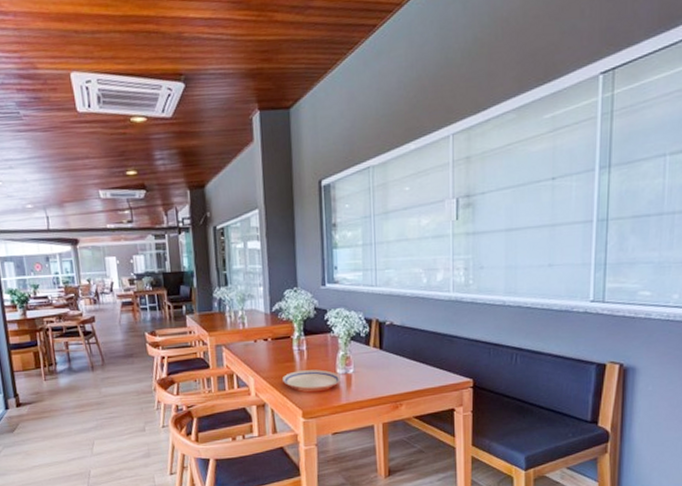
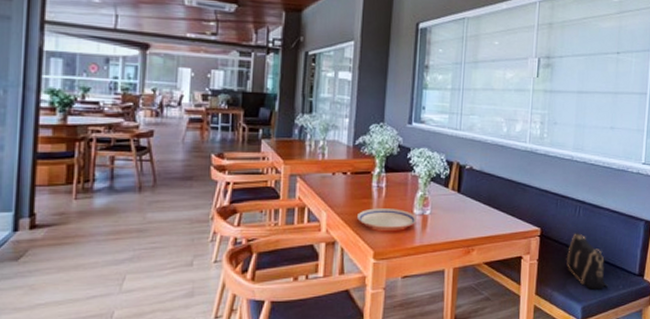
handbag: none [504,380,556,440] -> present [566,232,609,291]

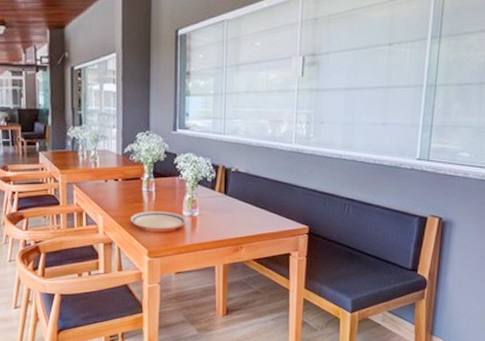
handbag: present [566,232,609,291] -> none [335,229,380,285]

